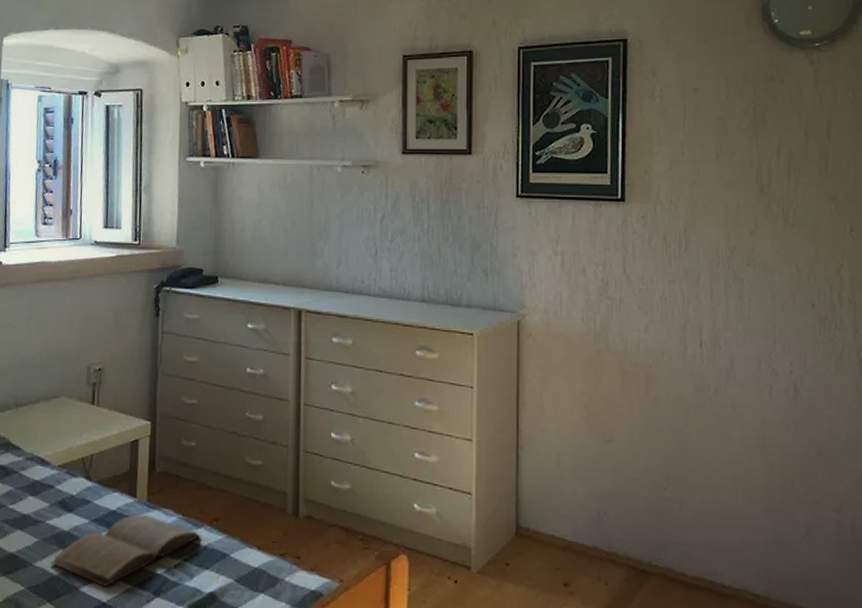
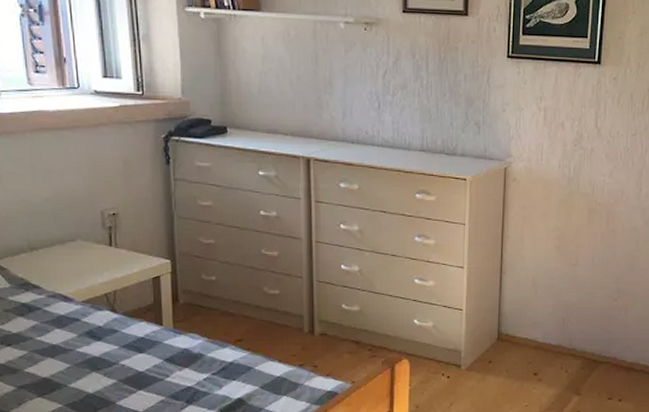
book: present [50,514,201,587] -> none [85,339,227,400]

